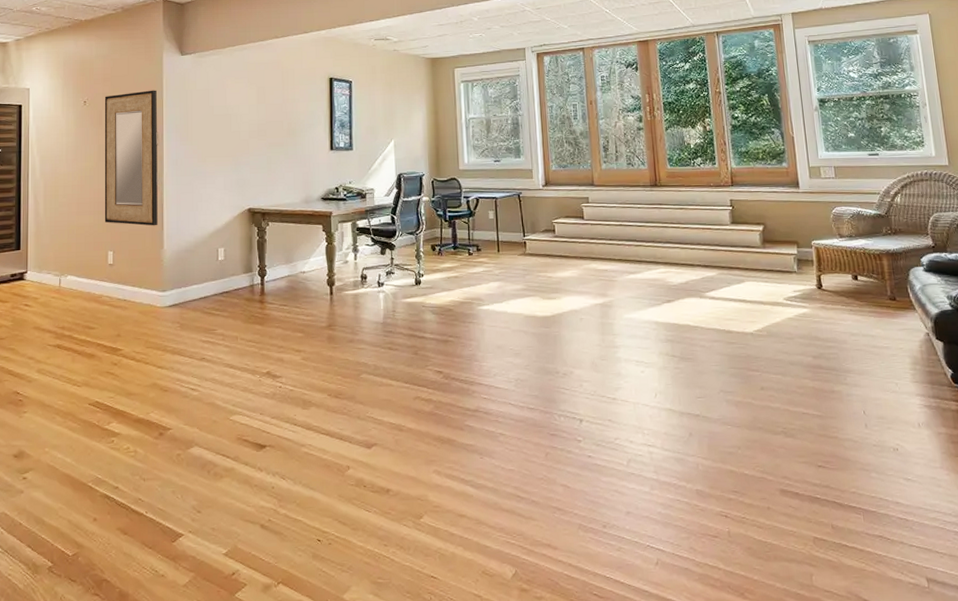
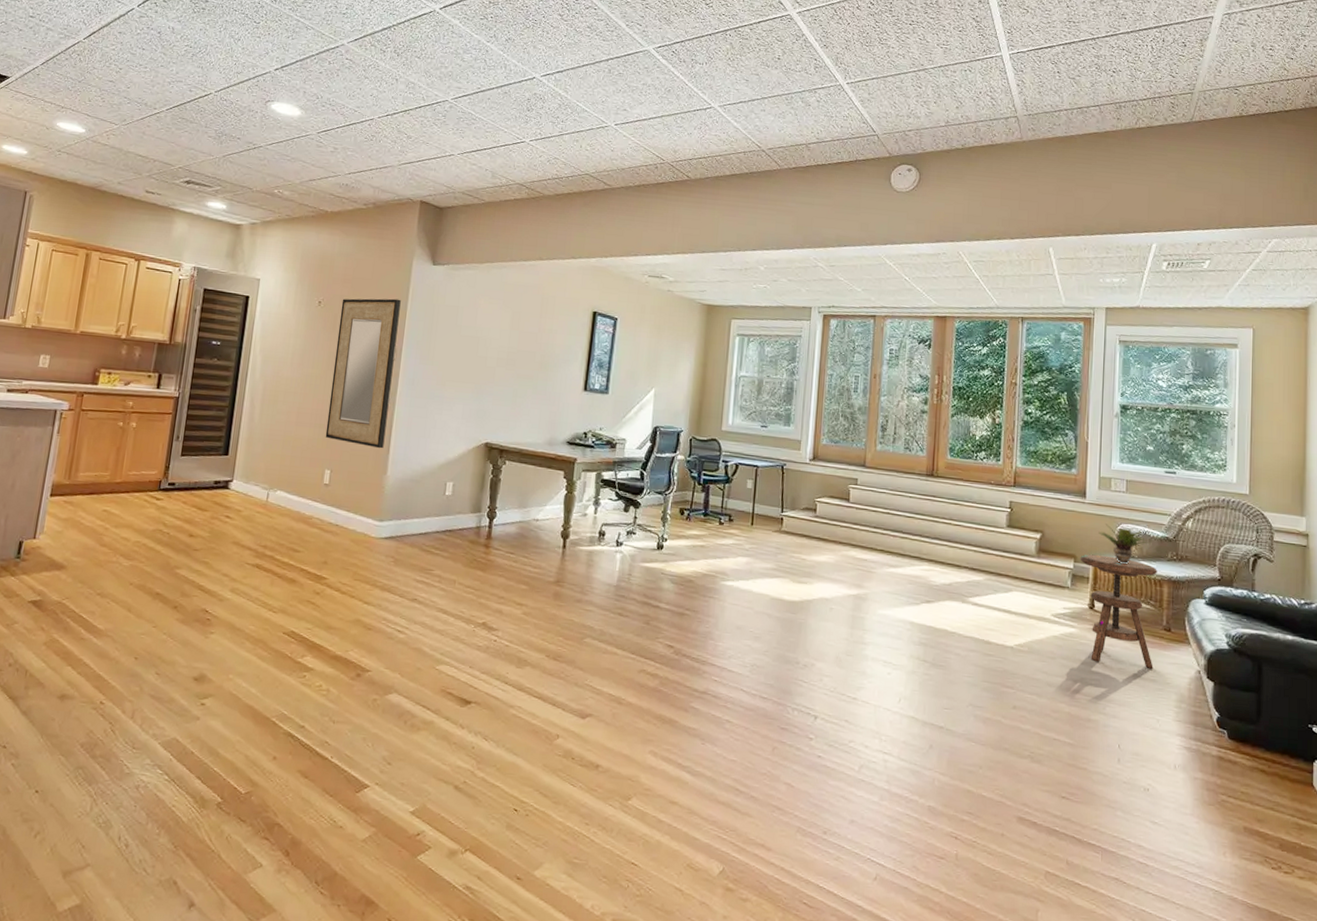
side table: none [802,238,885,337] -> present [1080,554,1157,669]
potted plant: none [816,209,863,243] -> present [1099,523,1149,564]

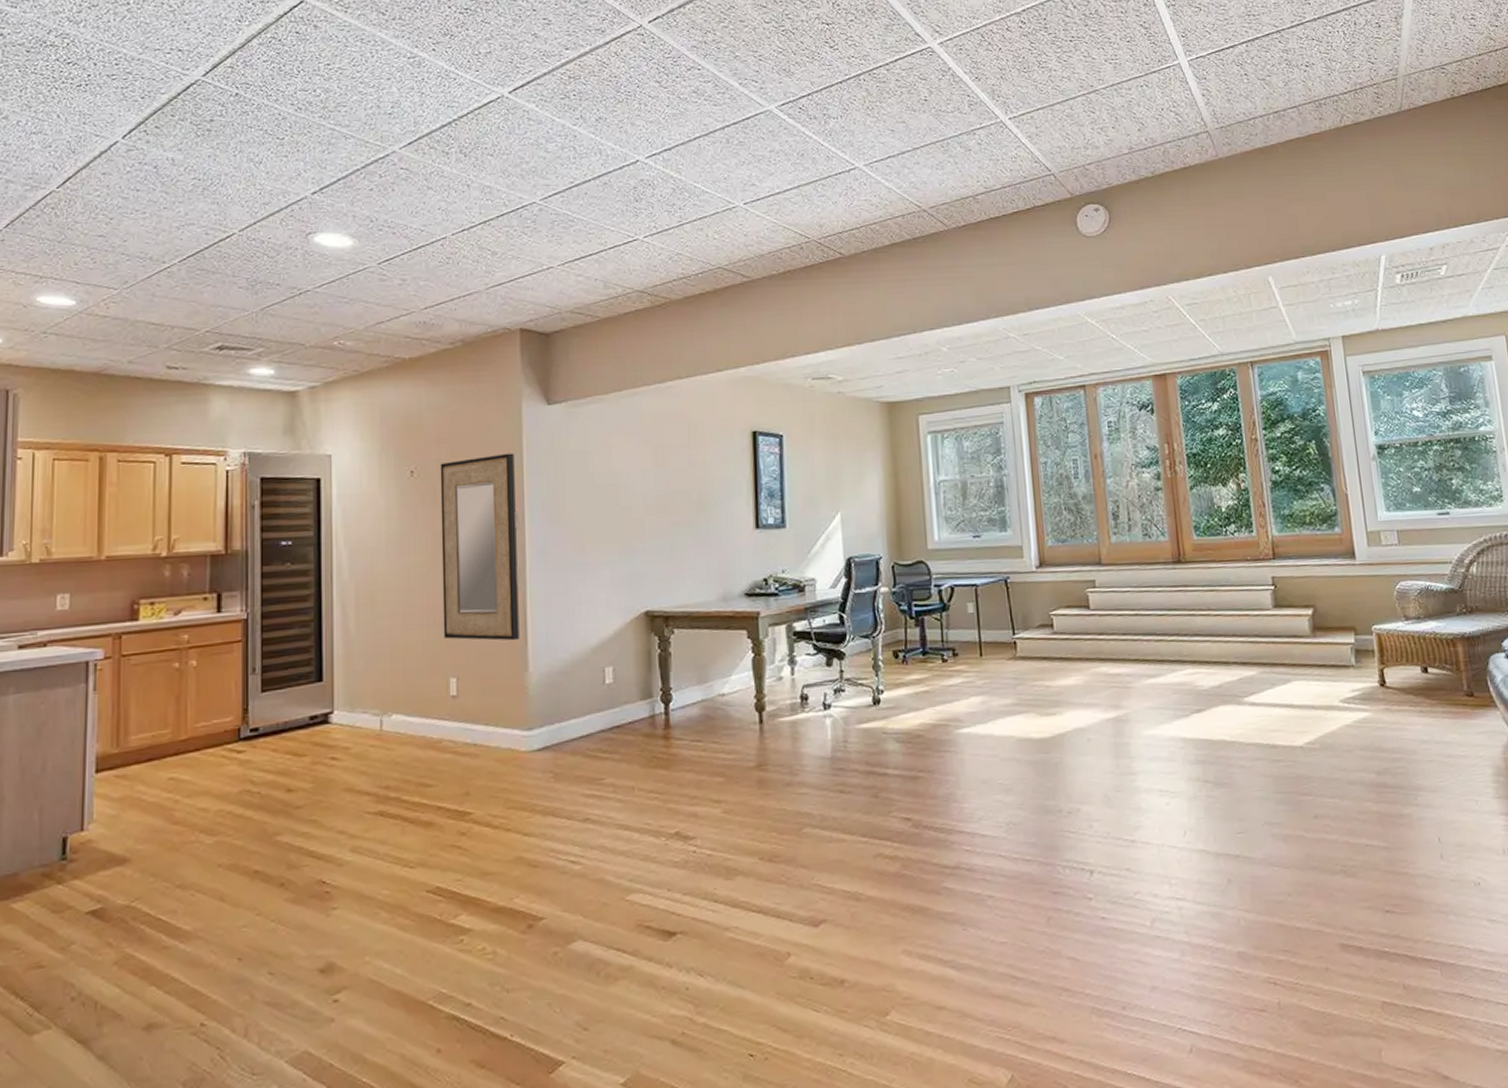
side table: present [1080,554,1157,669] -> none [1360,621,1462,747]
potted plant: present [1099,523,1149,564] -> none [1376,584,1433,627]

